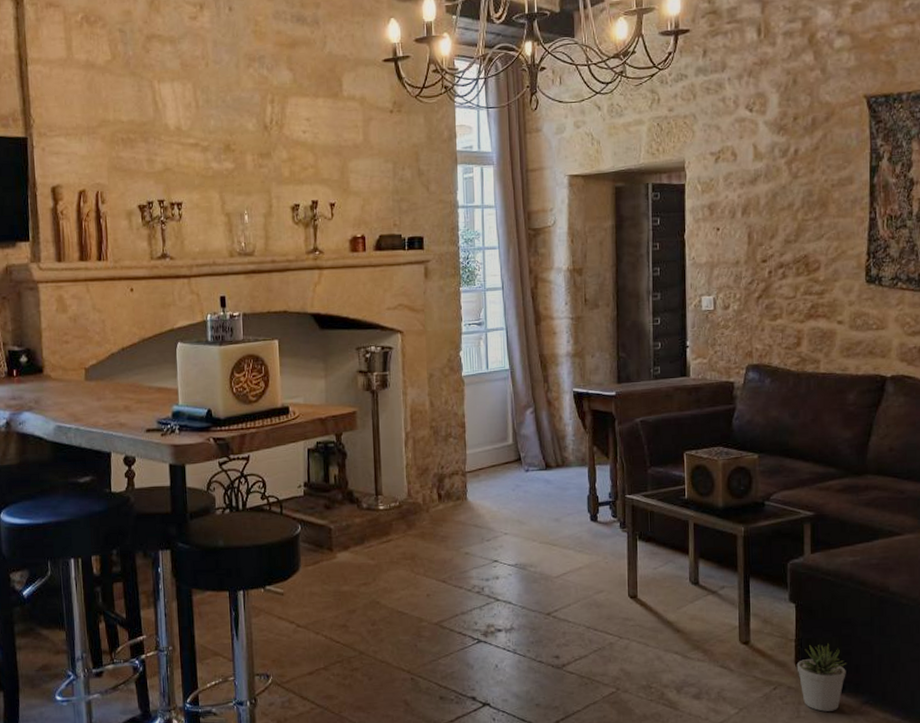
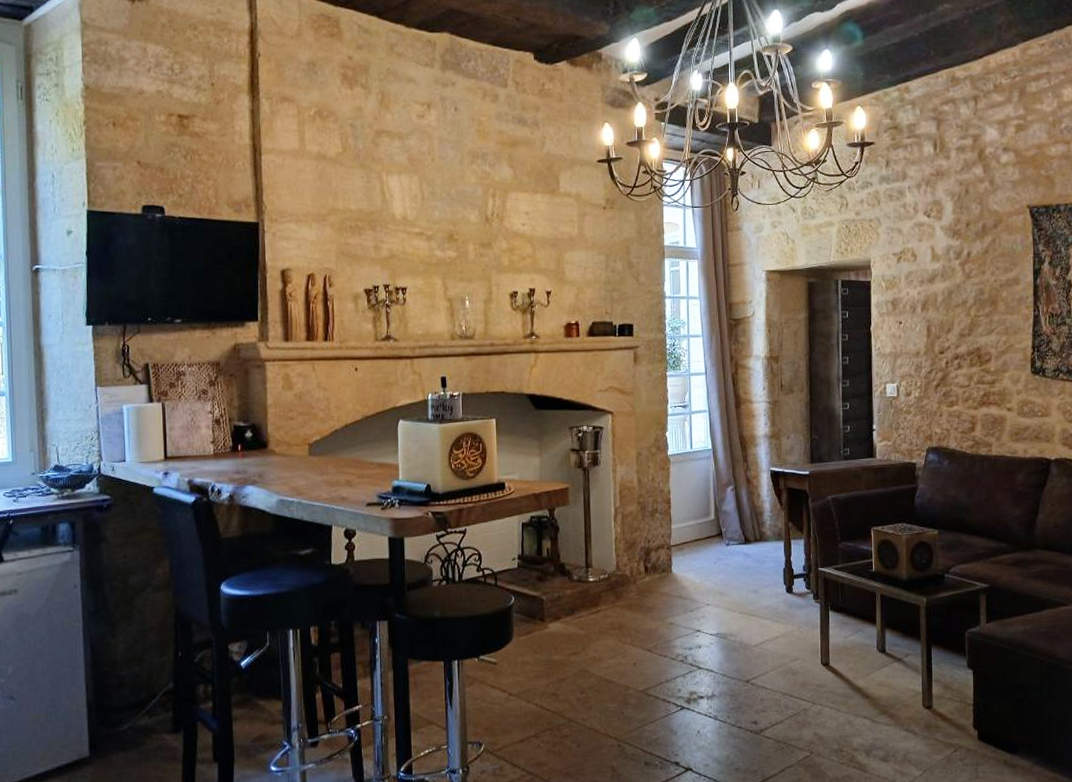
potted plant: present [796,643,847,712] -> none [975,707,1020,772]

